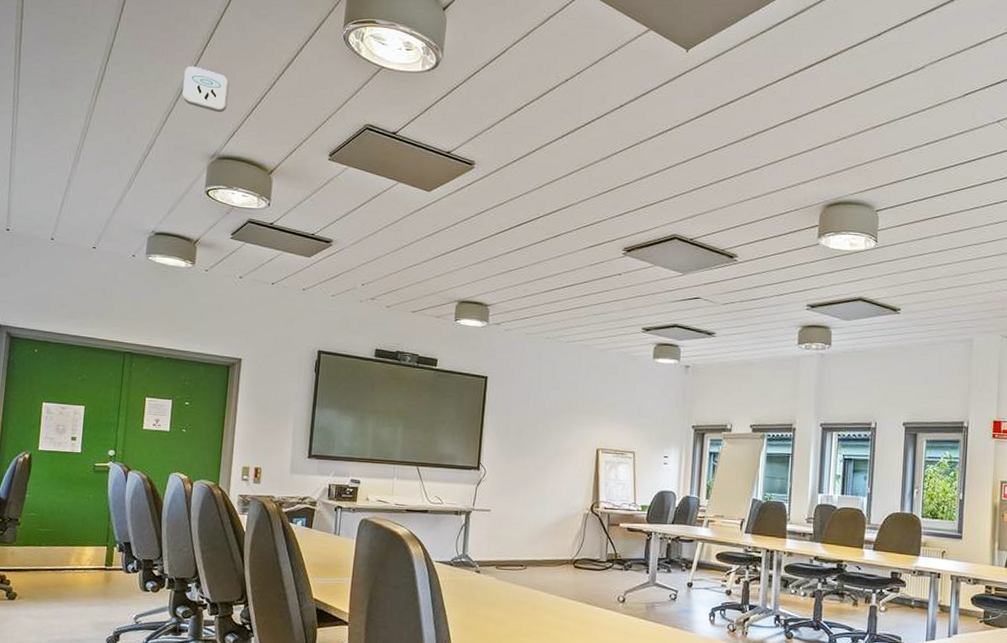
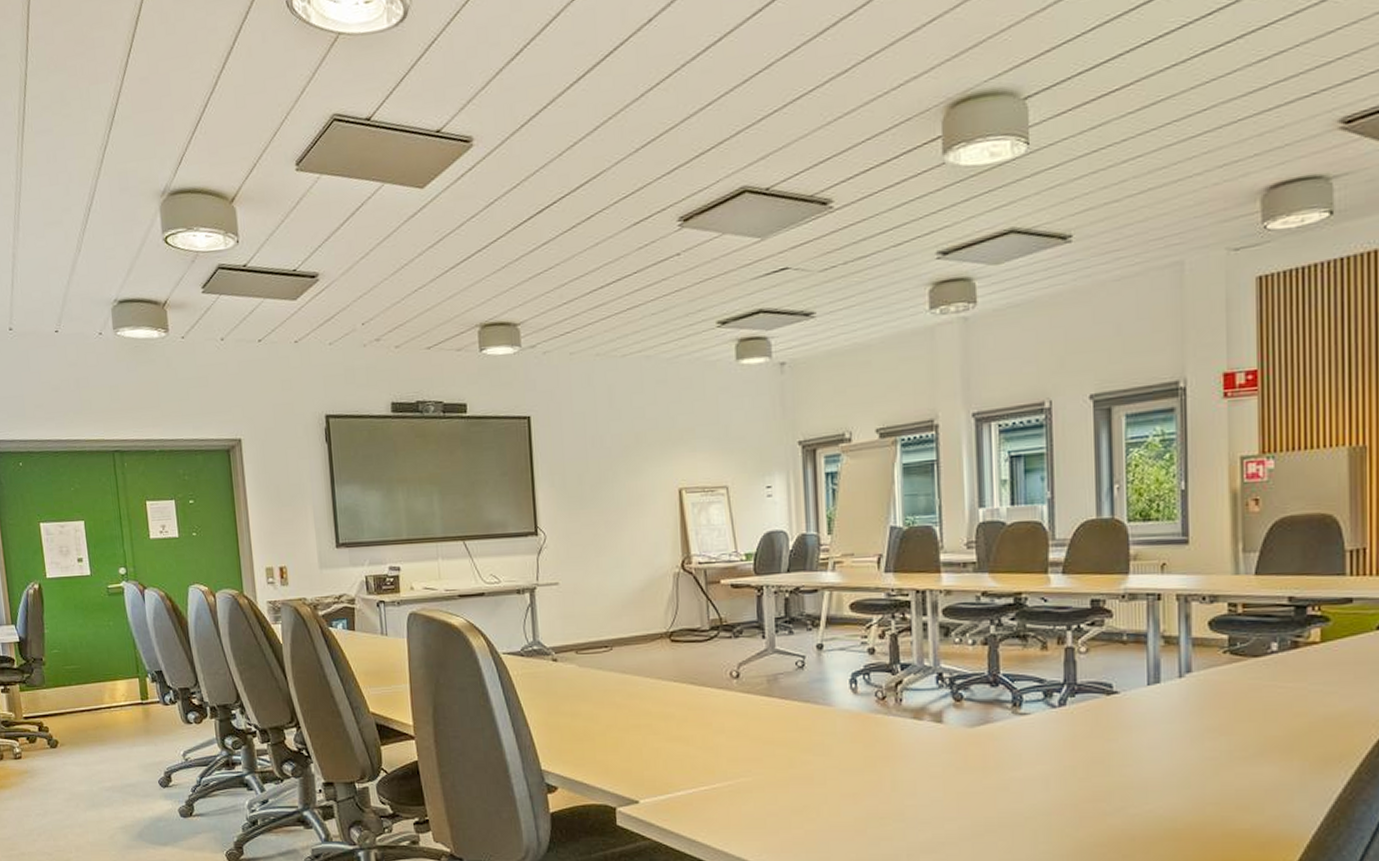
smoke detector: present [182,66,230,113] -> none [112,81,168,136]

